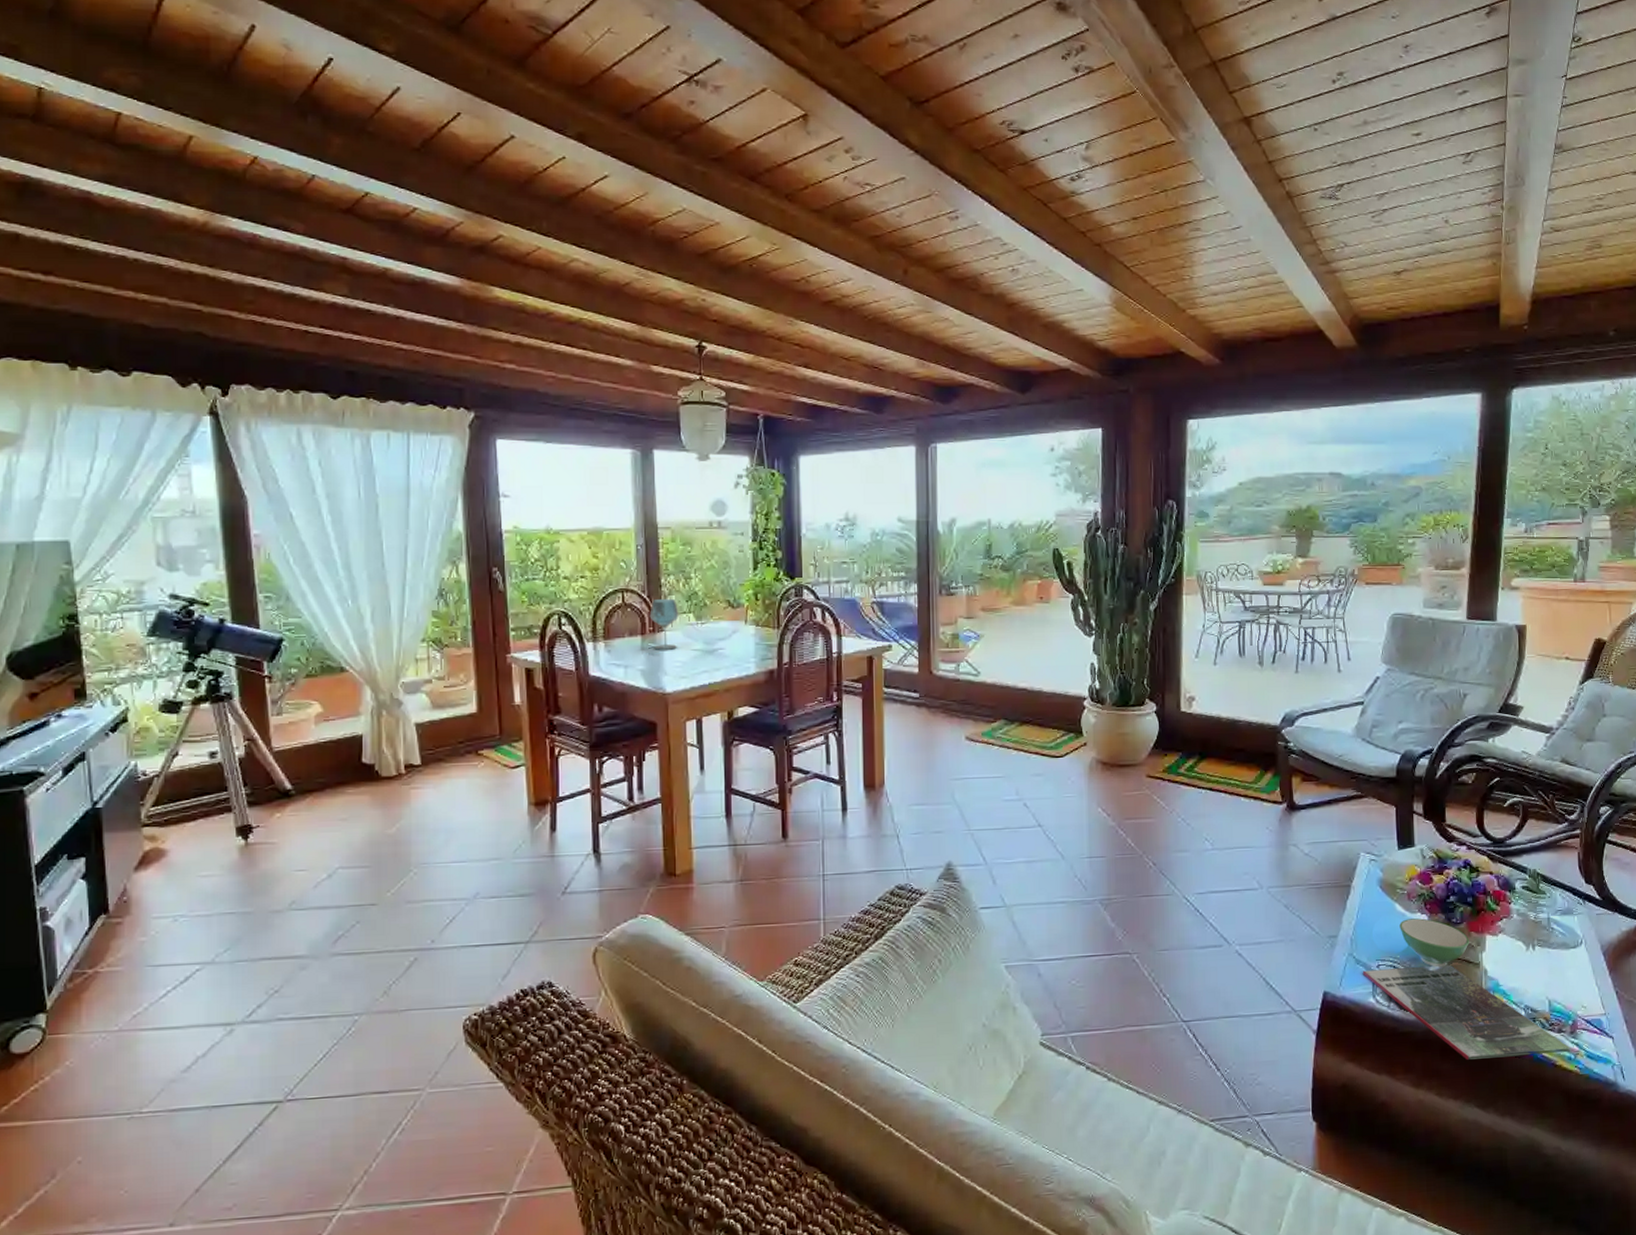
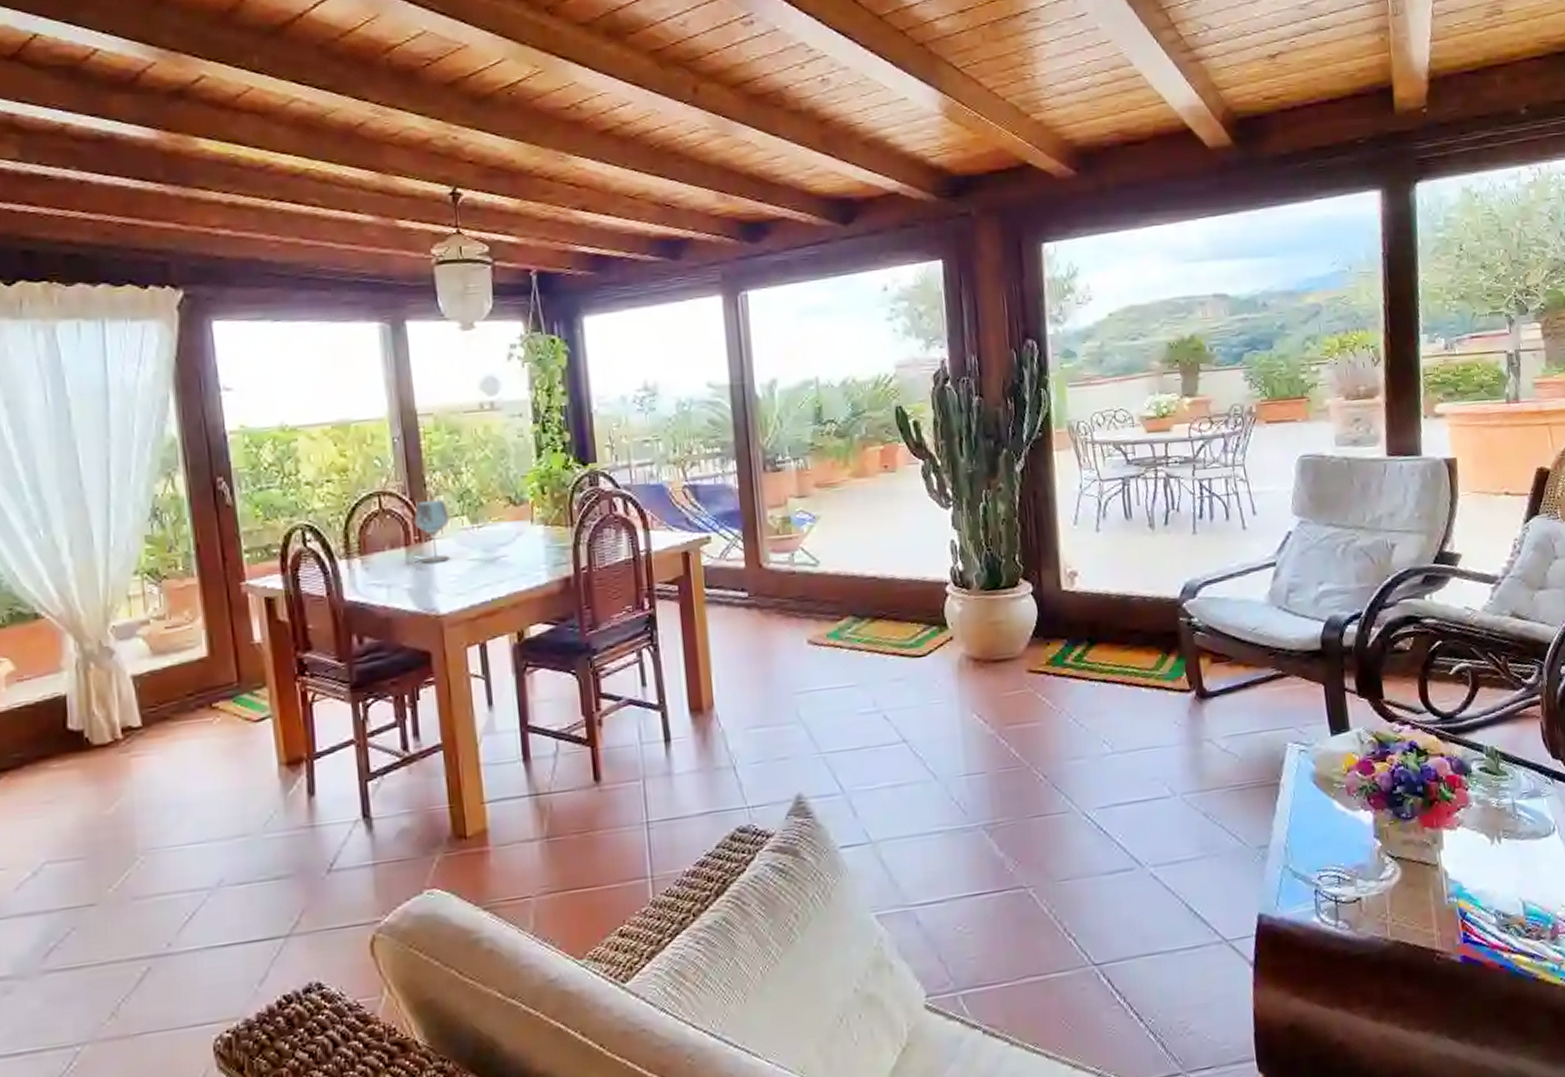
magazine: present [1362,964,1571,1061] -> none [1301,868,1553,983]
bowl: present [1399,918,1470,968] -> none [1340,815,1425,874]

